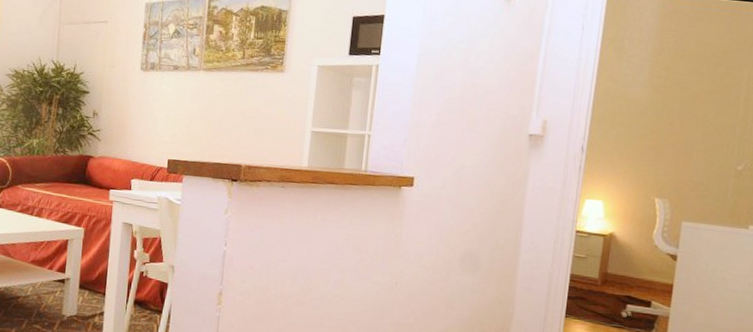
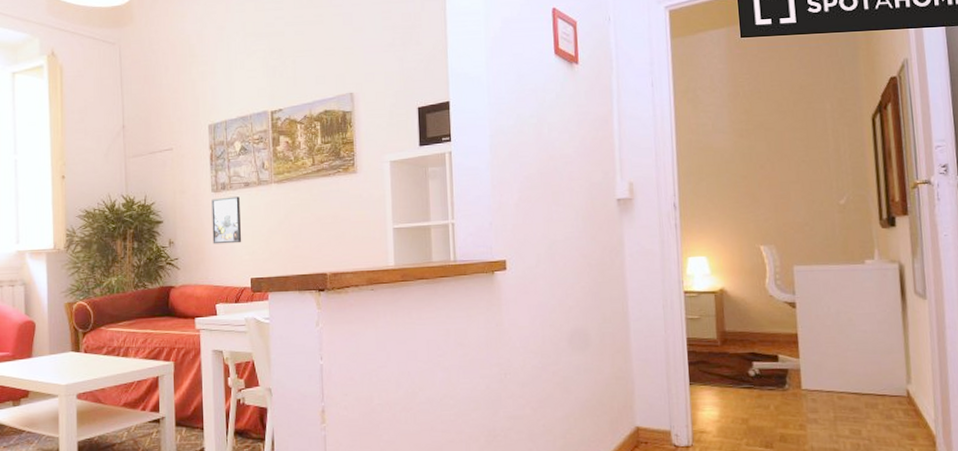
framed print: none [135,77,167,124] -> present [211,196,242,244]

